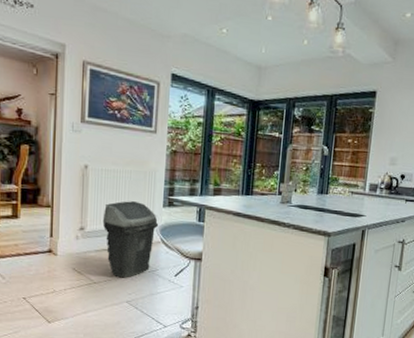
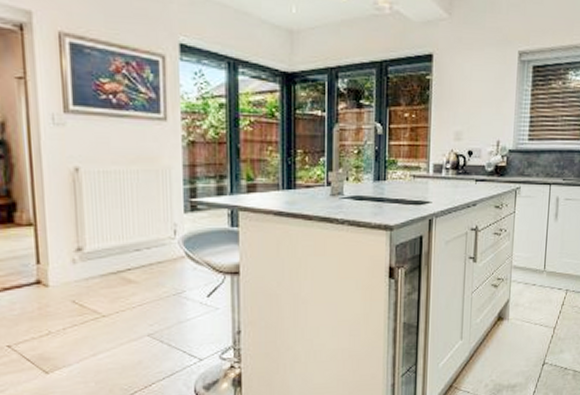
trash can: present [102,201,159,278] -> none [106,209,181,306]

